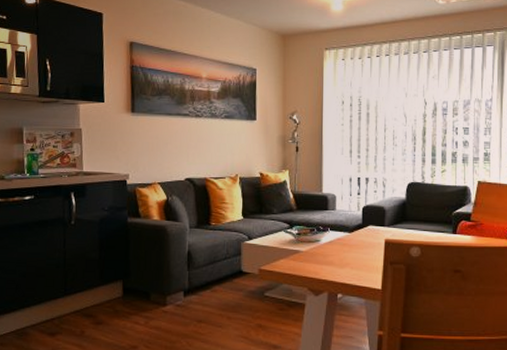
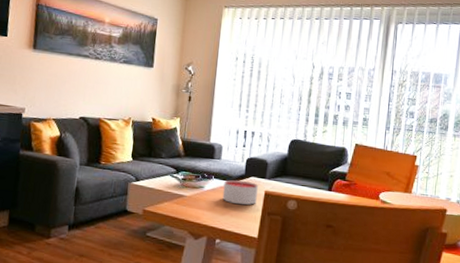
candle: none [341,230,377,256] -> present [222,180,258,205]

